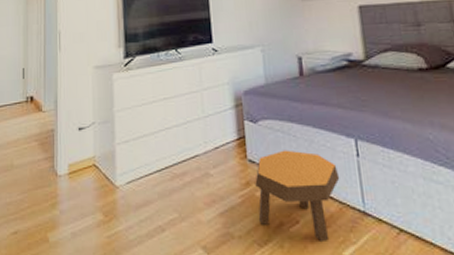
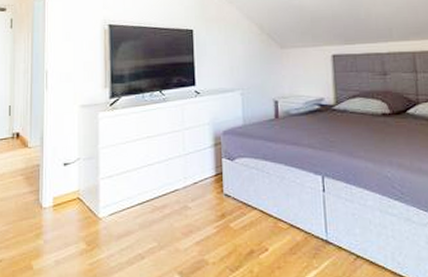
footstool: present [255,150,340,243] -> none [230,185,307,268]

